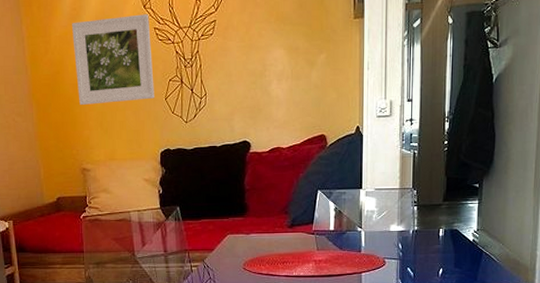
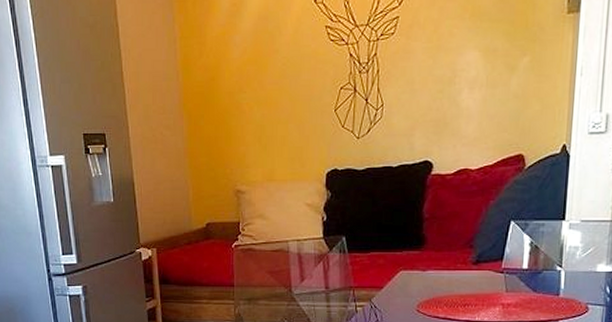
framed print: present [72,14,154,105] -> none [231,10,323,117]

